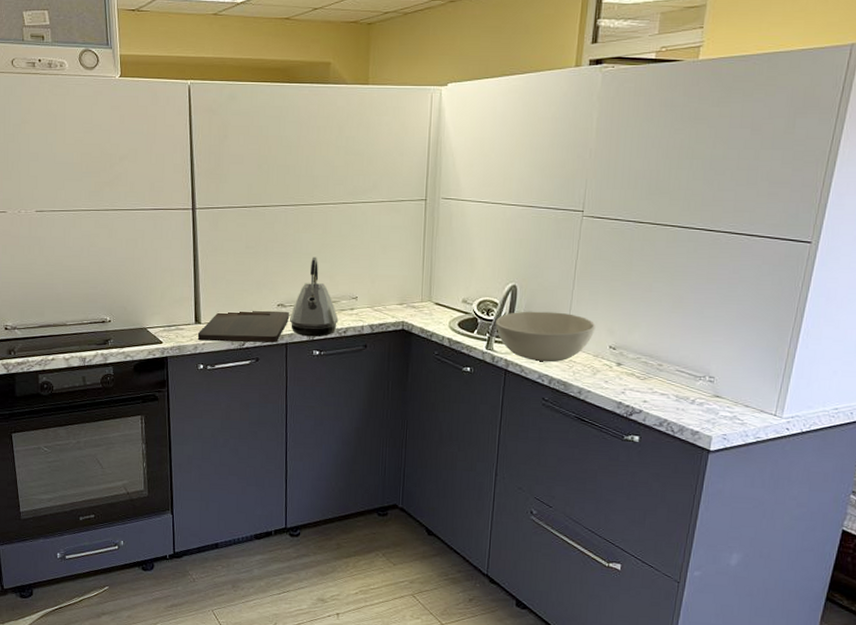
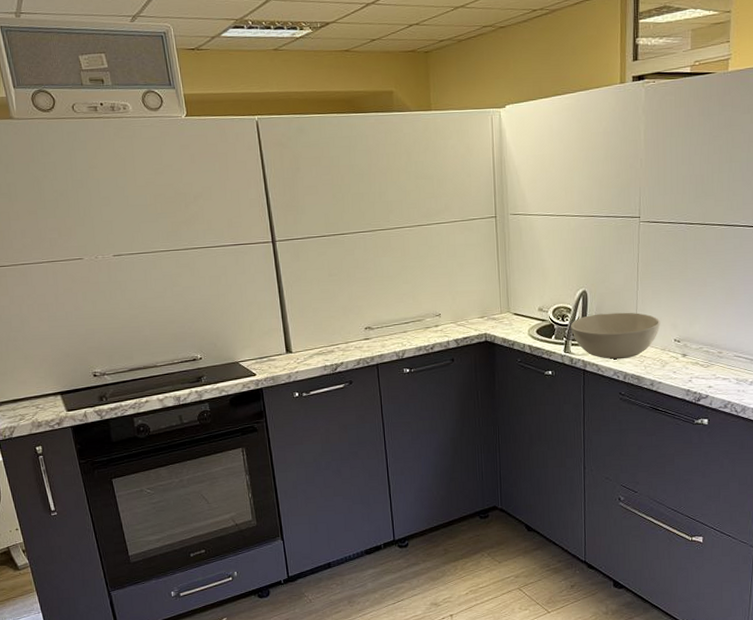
cutting board: present [197,310,290,344] -> none [290,333,378,370]
kettle: present [290,257,339,337] -> none [378,279,425,356]

